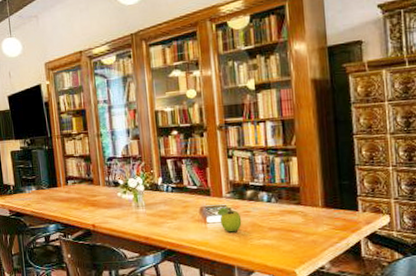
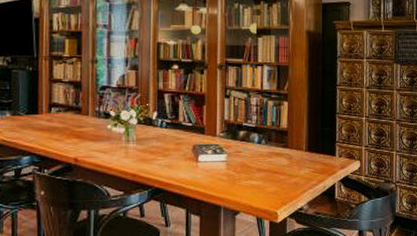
fruit: present [216,207,242,233] -> none [209,147,232,172]

